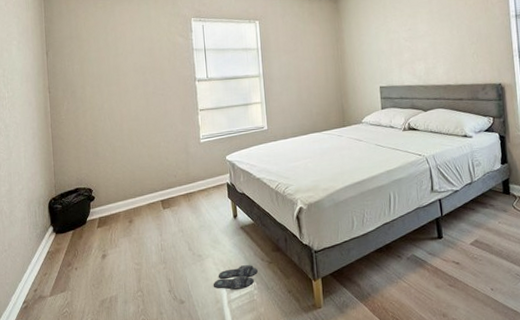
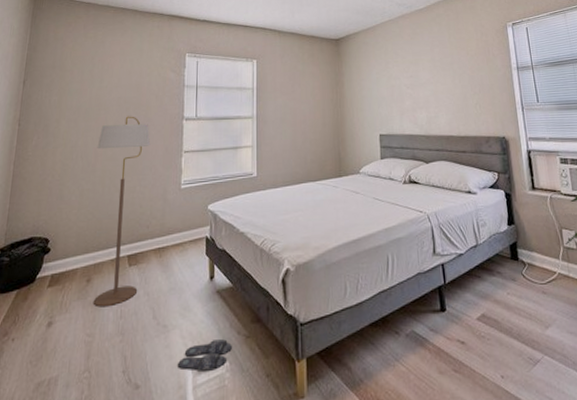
floor lamp: none [121,79,172,242] -> present [94,116,151,307]

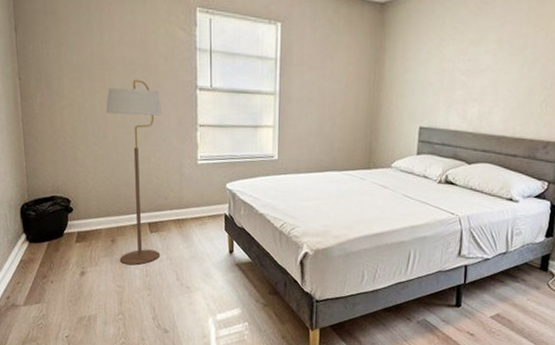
slippers: present [178,339,232,371] -> none [202,304,251,327]

